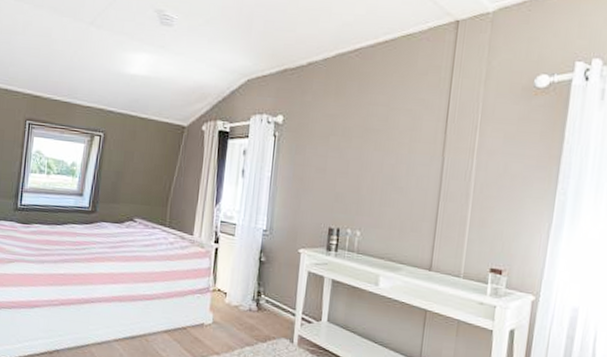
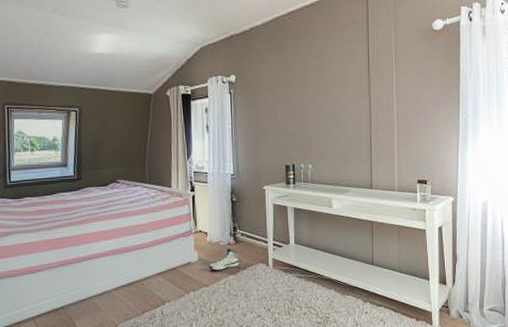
sneaker: none [223,315,260,340] -> present [208,248,239,271]

